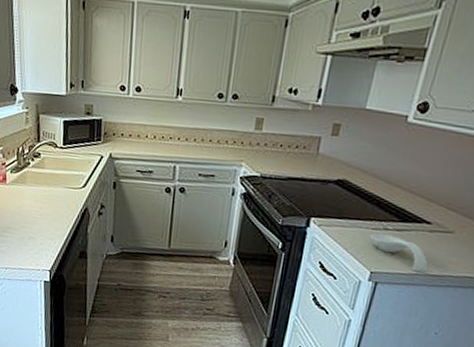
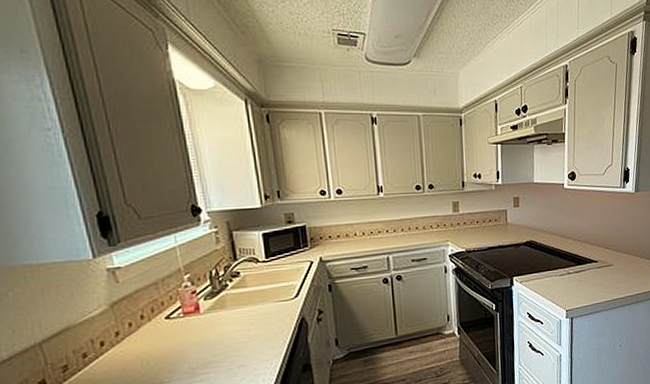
spoon rest: present [369,233,429,273] -> none [559,277,604,302]

